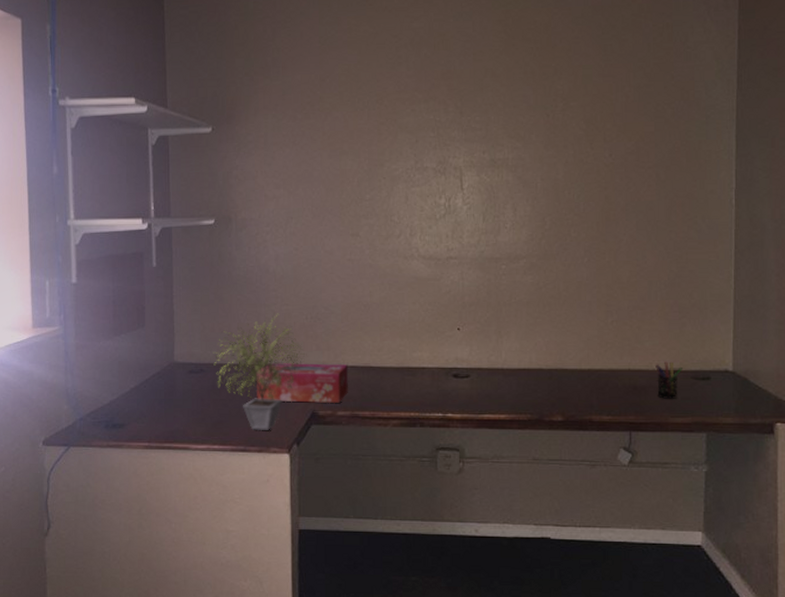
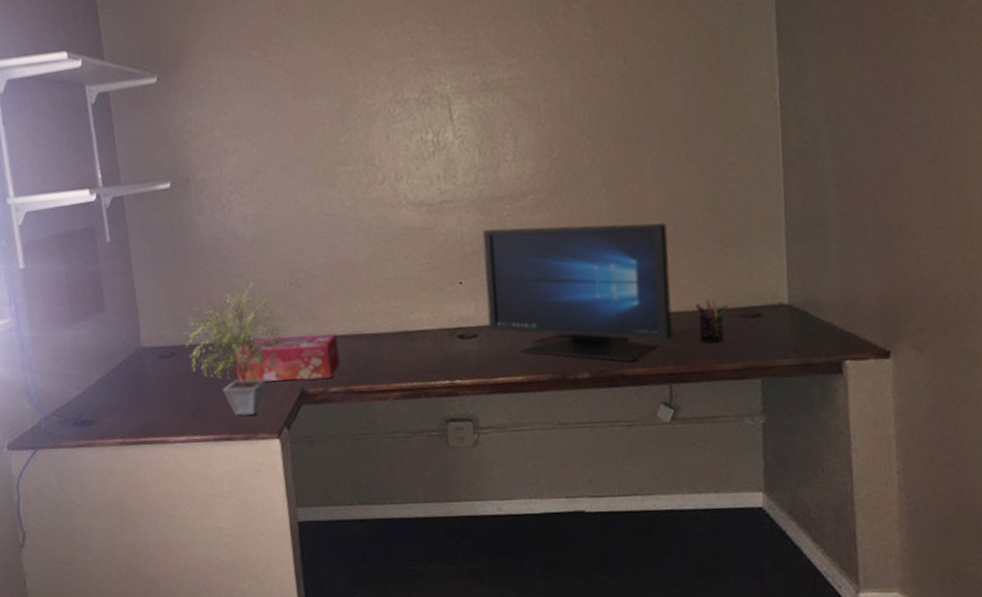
monitor: none [479,284,636,410] -> present [482,223,673,362]

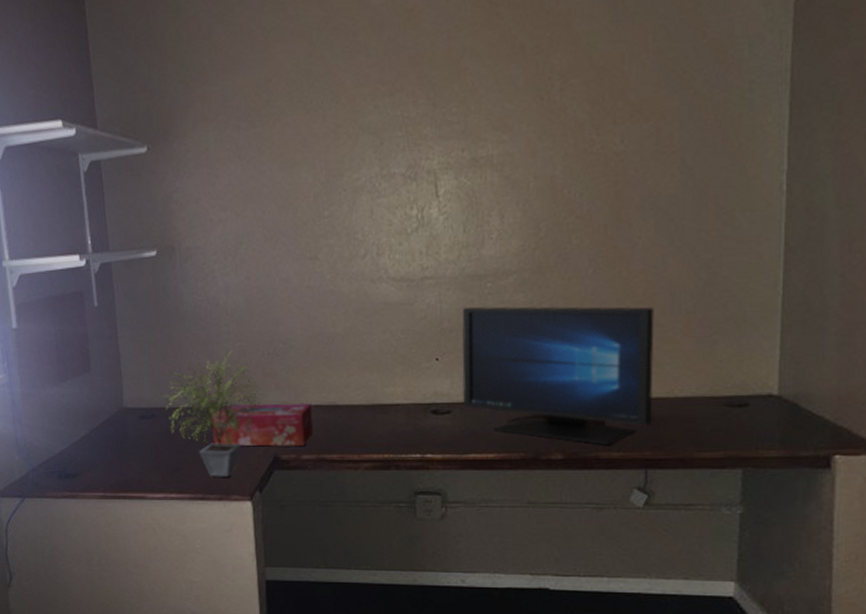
pen holder: present [695,299,728,343] -> none [678,387,713,431]

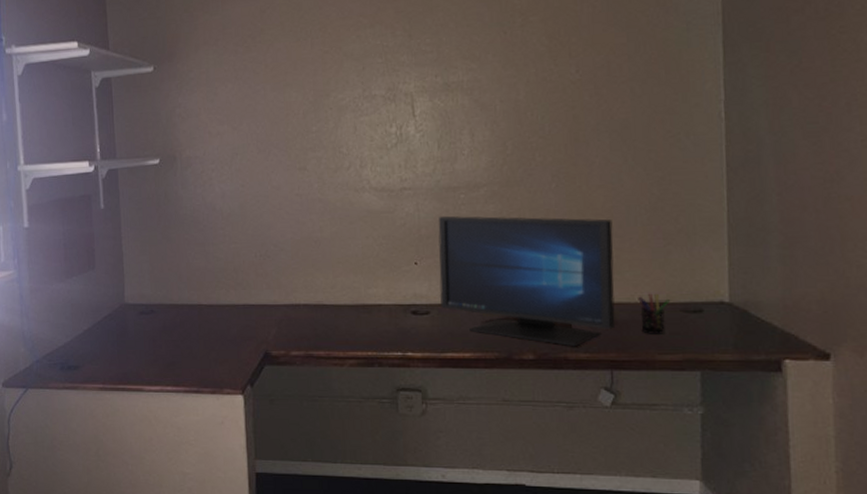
potted plant: present [166,350,263,478] -> none [165,251,255,372]
tissue box: present [212,403,313,447] -> none [207,302,301,344]
pen holder: none [678,387,713,431] -> present [638,293,670,334]

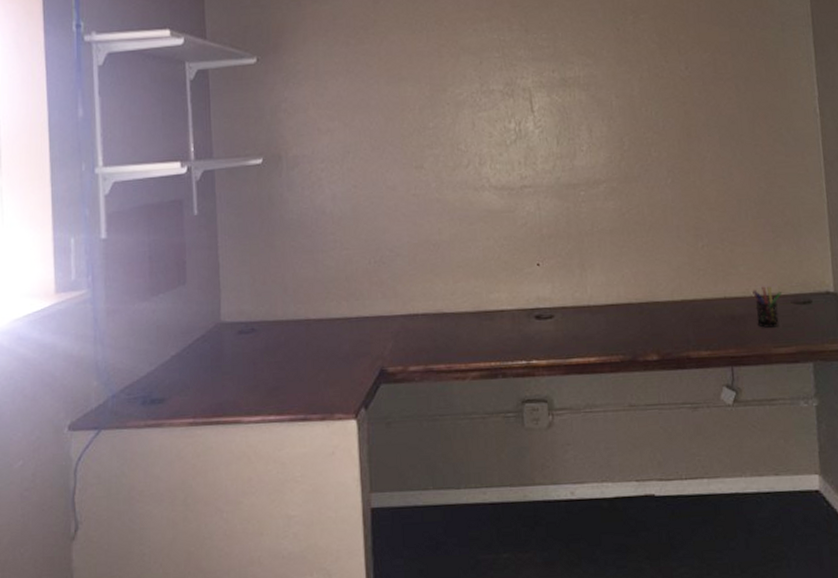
monitor: present [438,215,615,347] -> none [559,213,733,345]

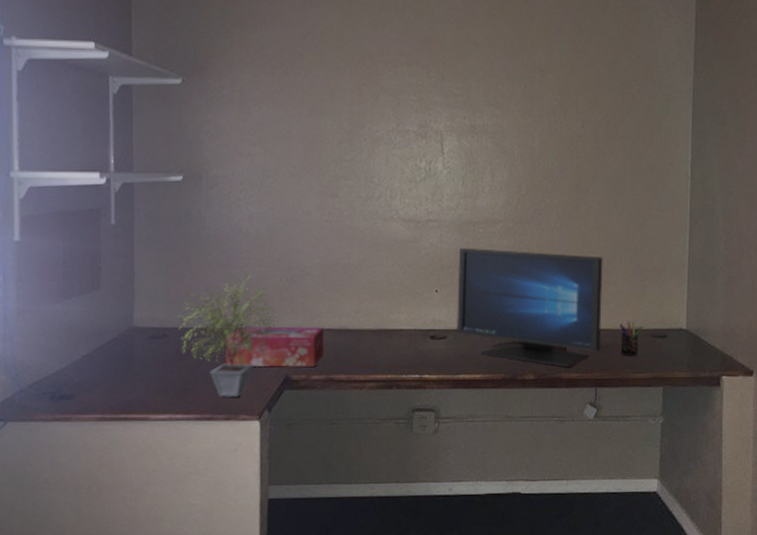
potted plant: none [267,259,369,396] -> present [179,275,278,398]
tissue box: none [316,312,420,360] -> present [226,326,324,368]
monitor: none [559,213,733,345] -> present [456,247,603,368]

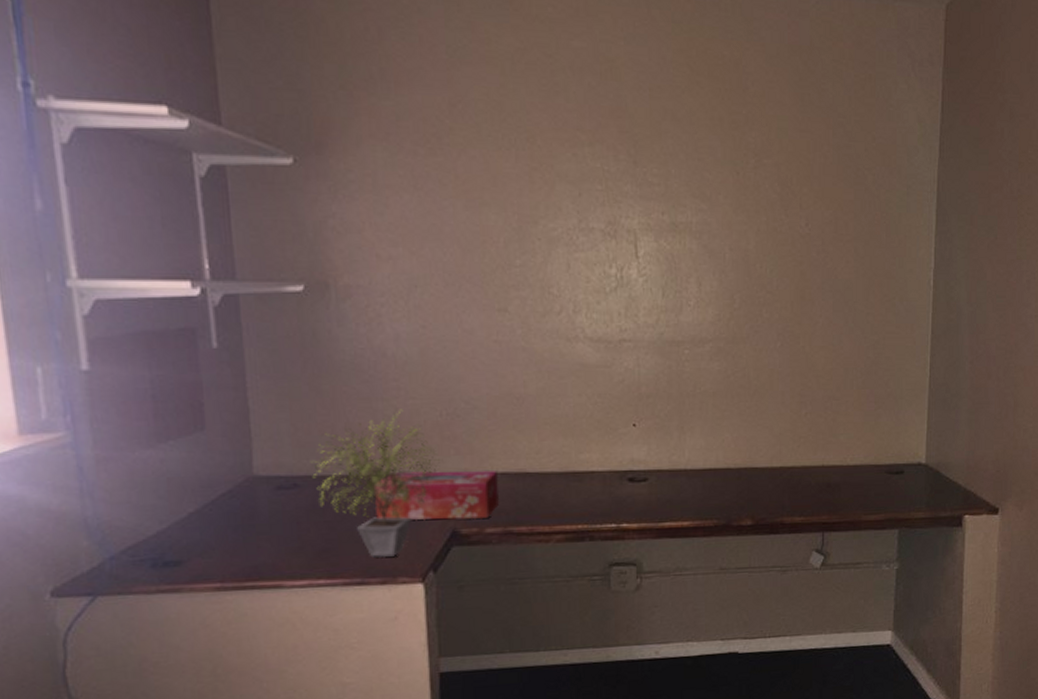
monitor: present [456,247,603,368] -> none [658,372,831,511]
pen holder: present [619,321,643,356] -> none [850,456,877,496]

